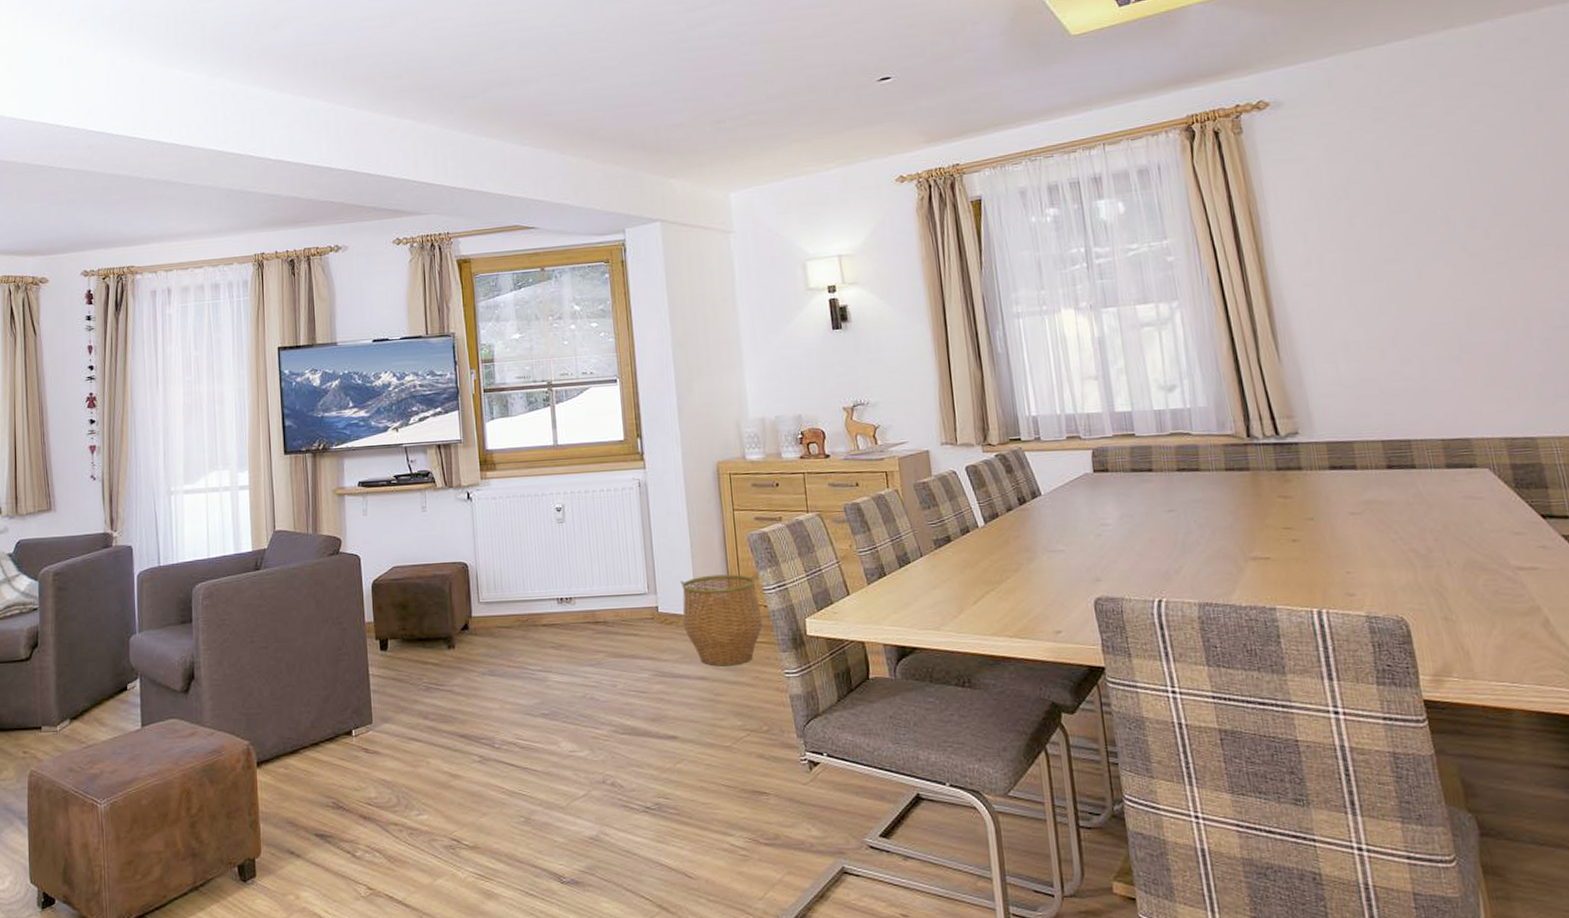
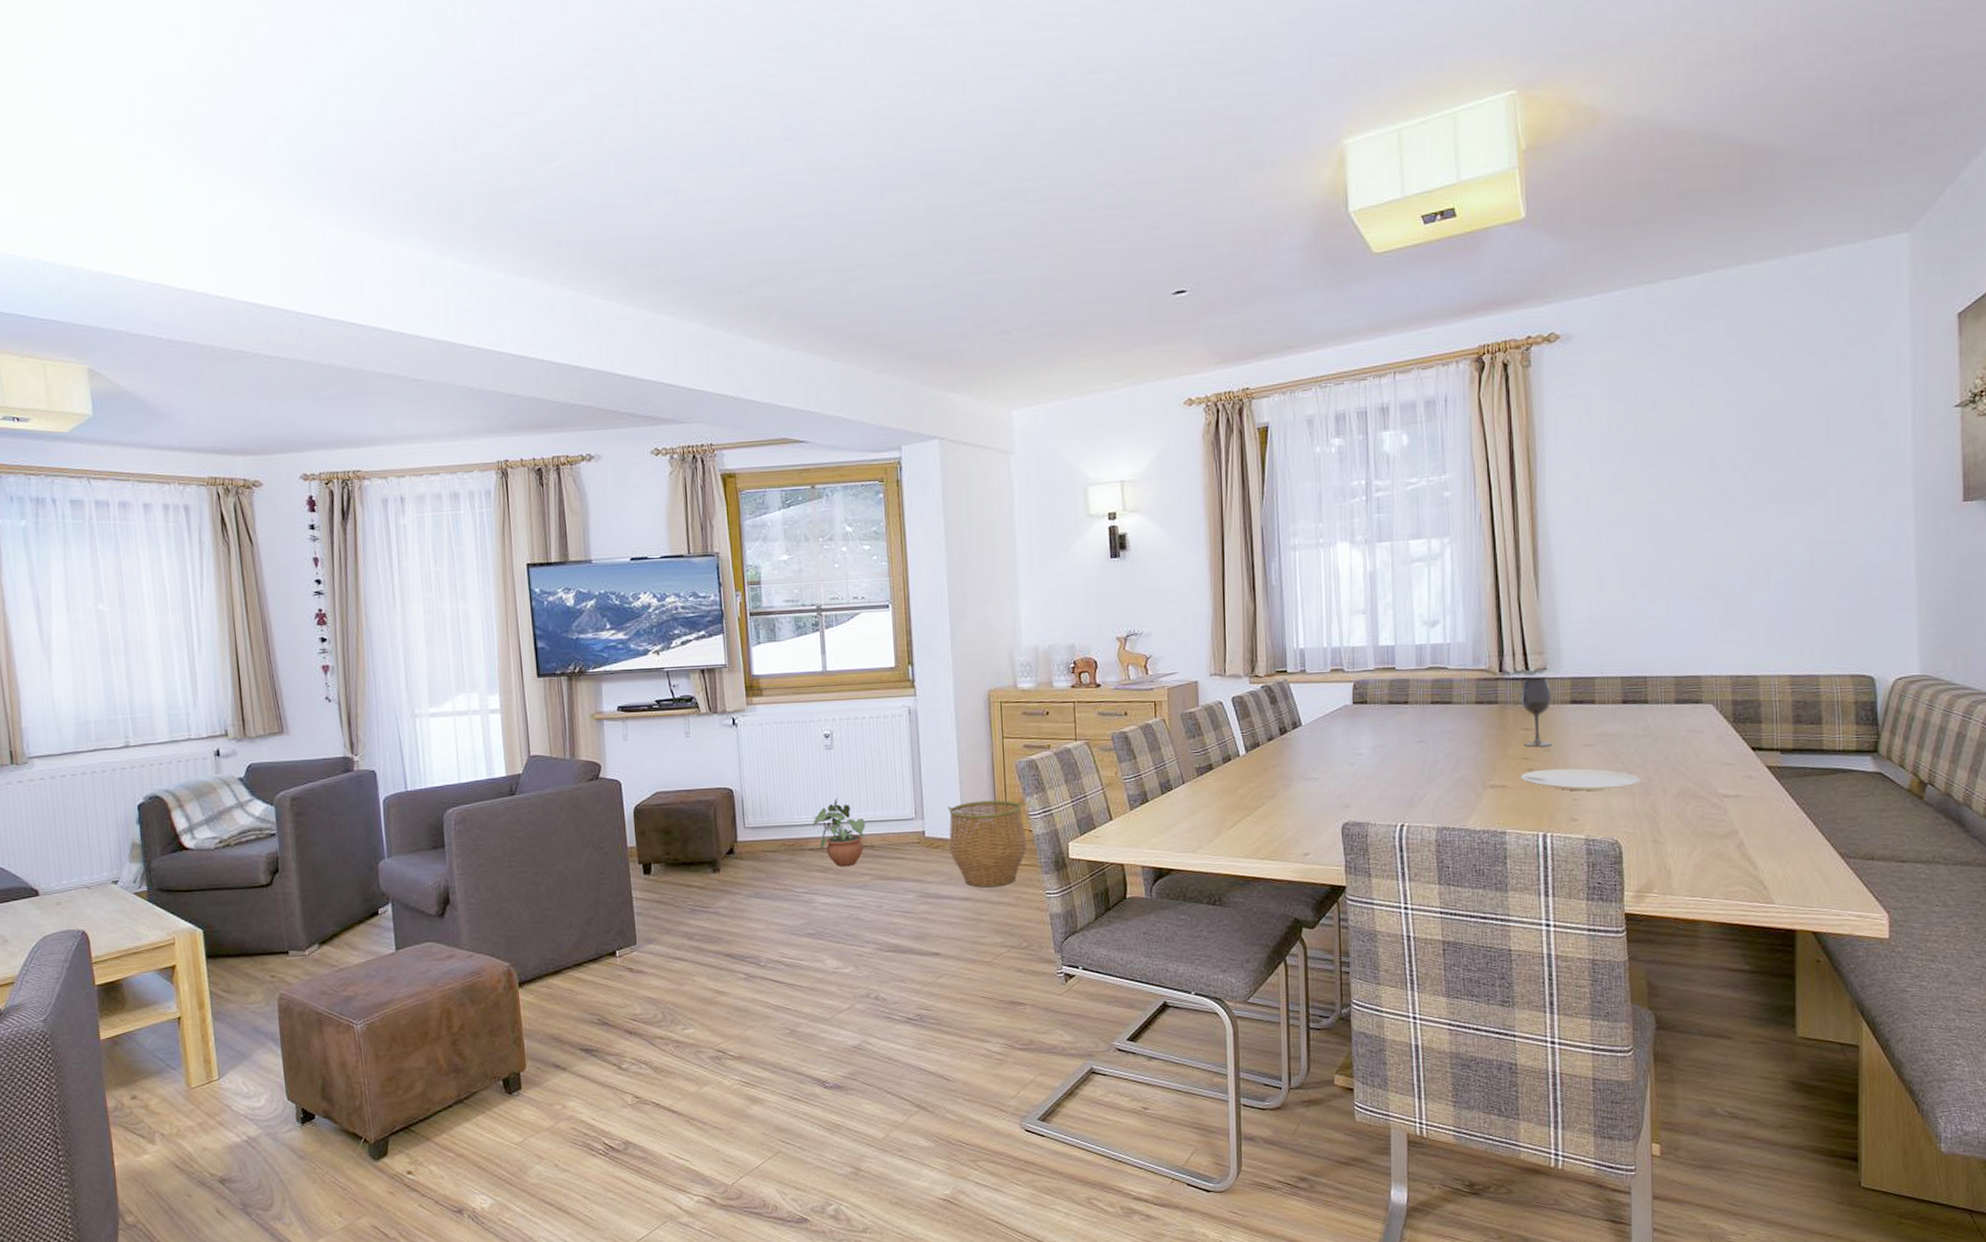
potted plant: none [546,572,598,643] -> present [813,797,866,866]
wine glass: none [1273,444,1314,517] -> present [1520,679,1551,748]
plate: none [1284,538,1420,564] -> present [1521,768,1641,791]

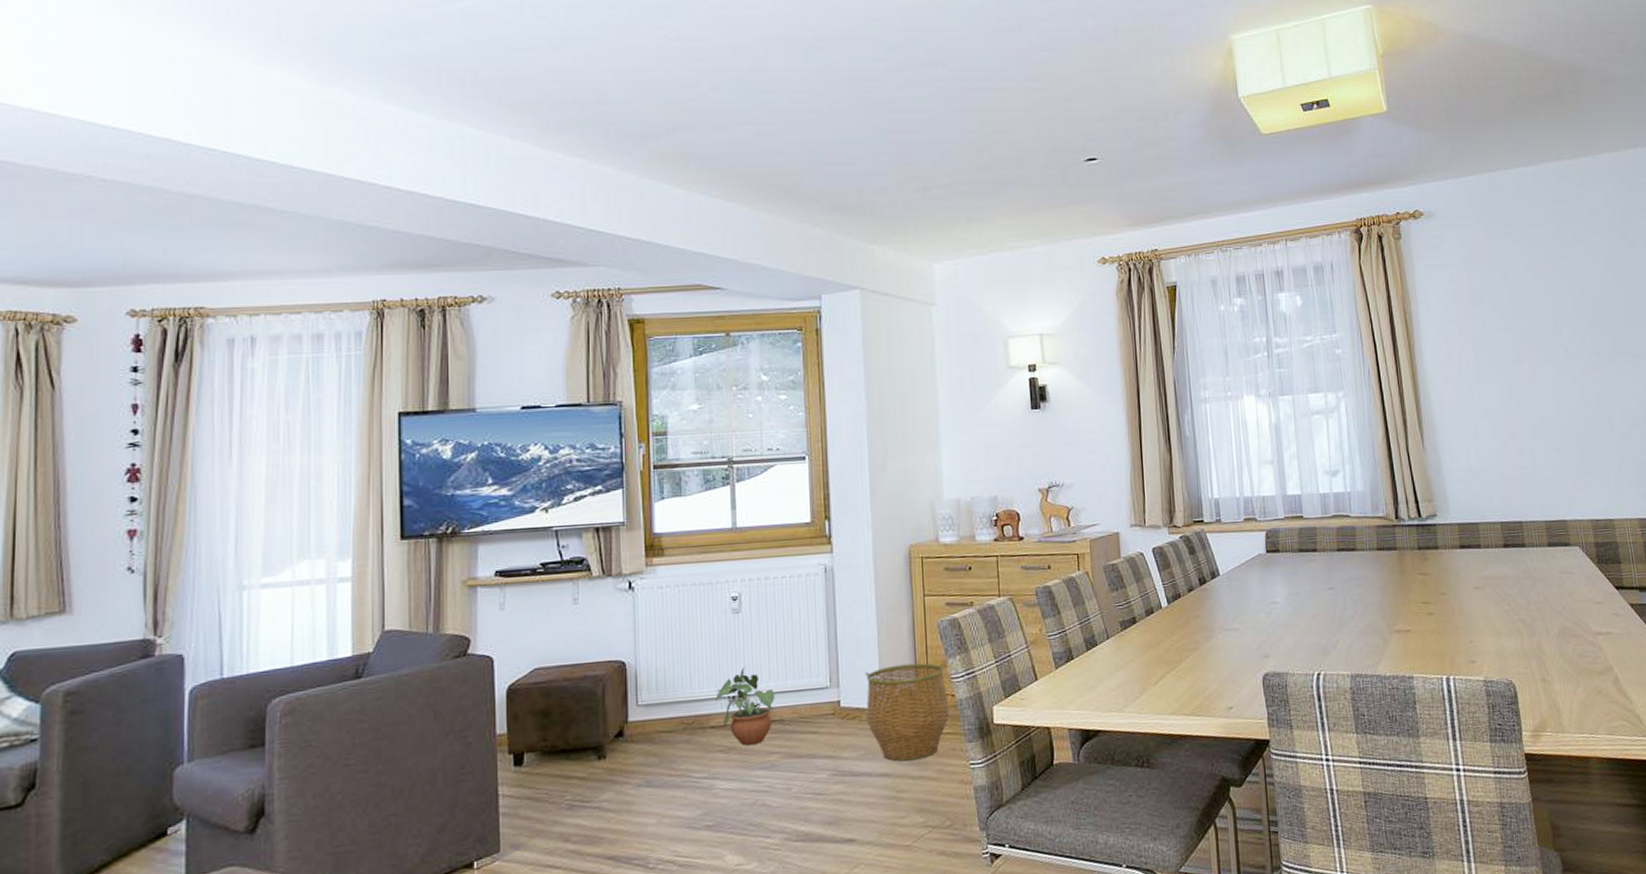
wine glass: present [1520,679,1551,748] -> none [1416,525,1447,592]
plate: present [1521,768,1641,791] -> none [1422,611,1527,634]

